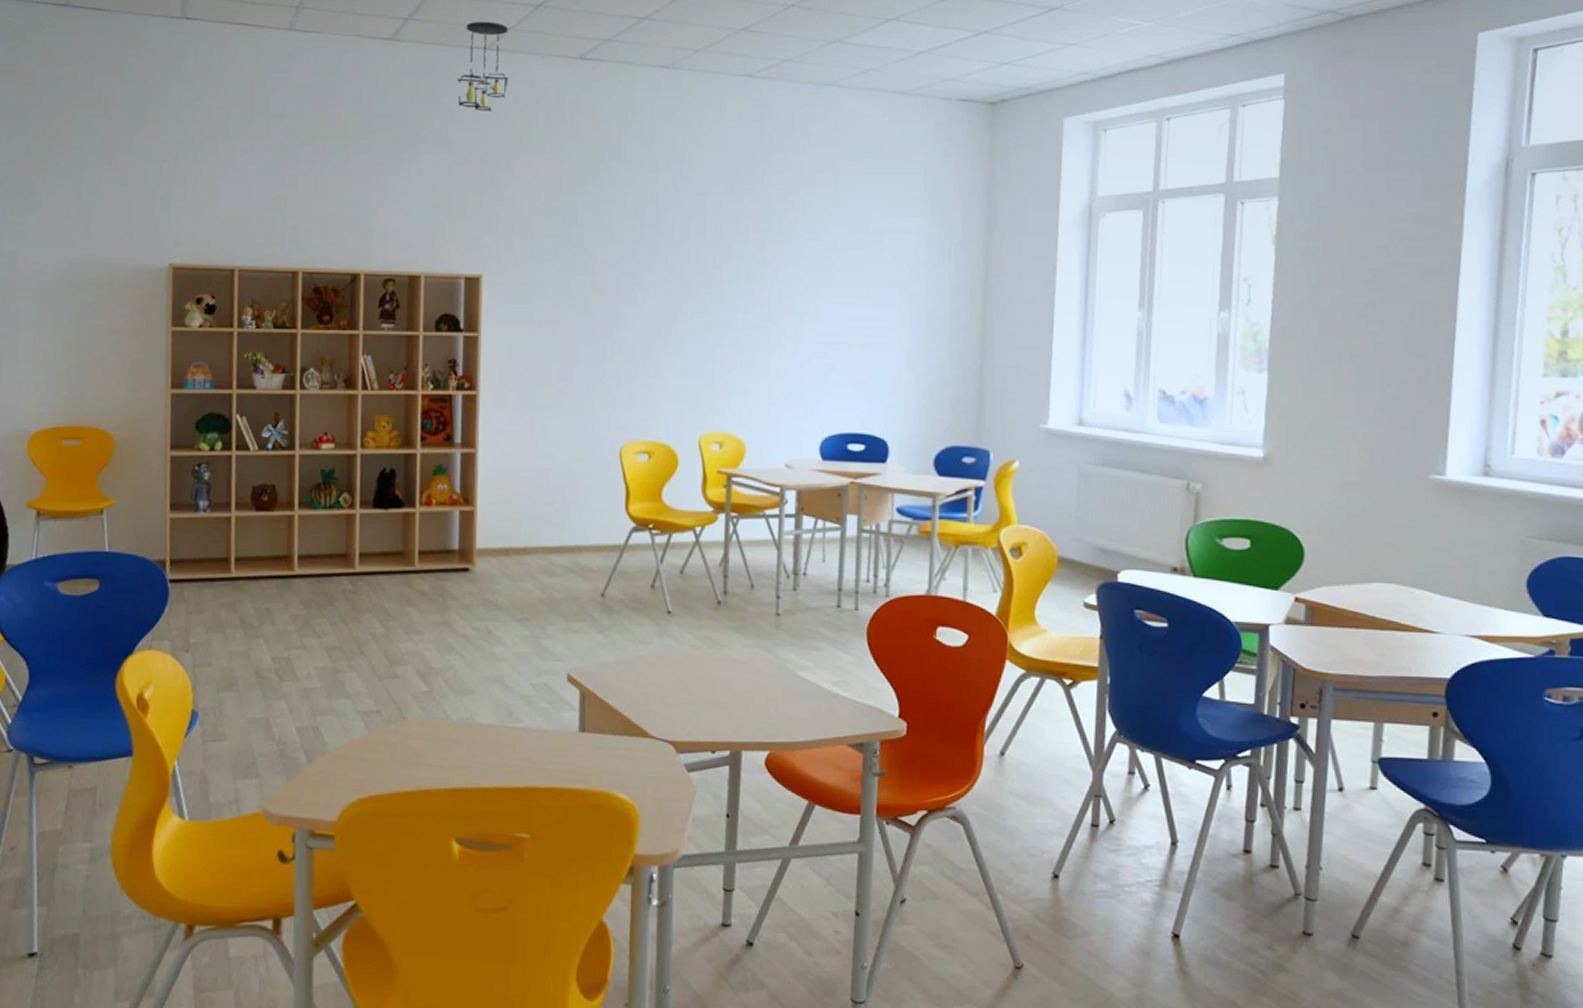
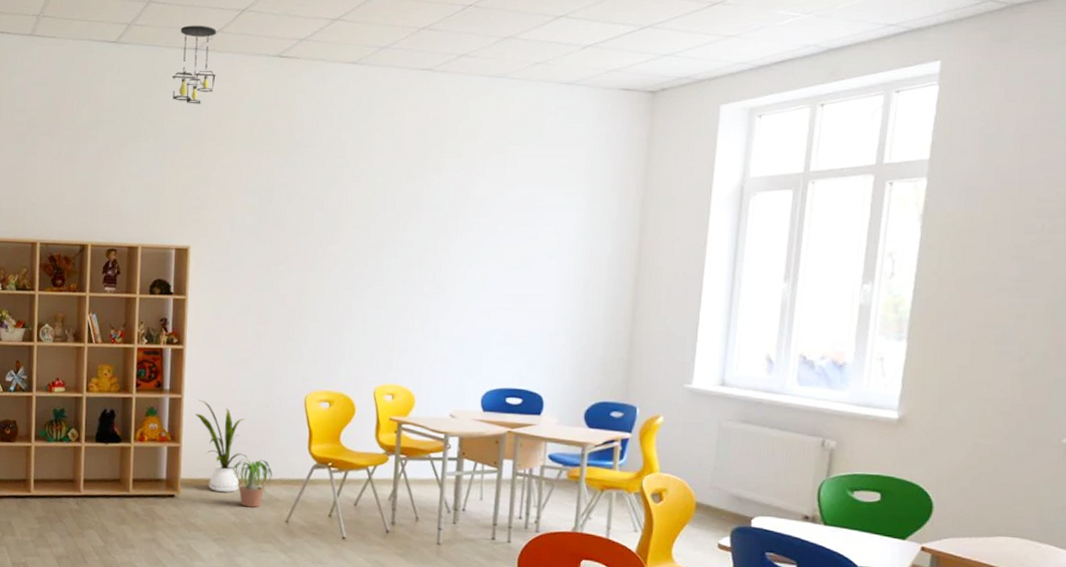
house plant: none [492,454,555,563] -> present [195,399,248,492]
potted plant: none [530,522,585,580] -> present [226,459,273,508]

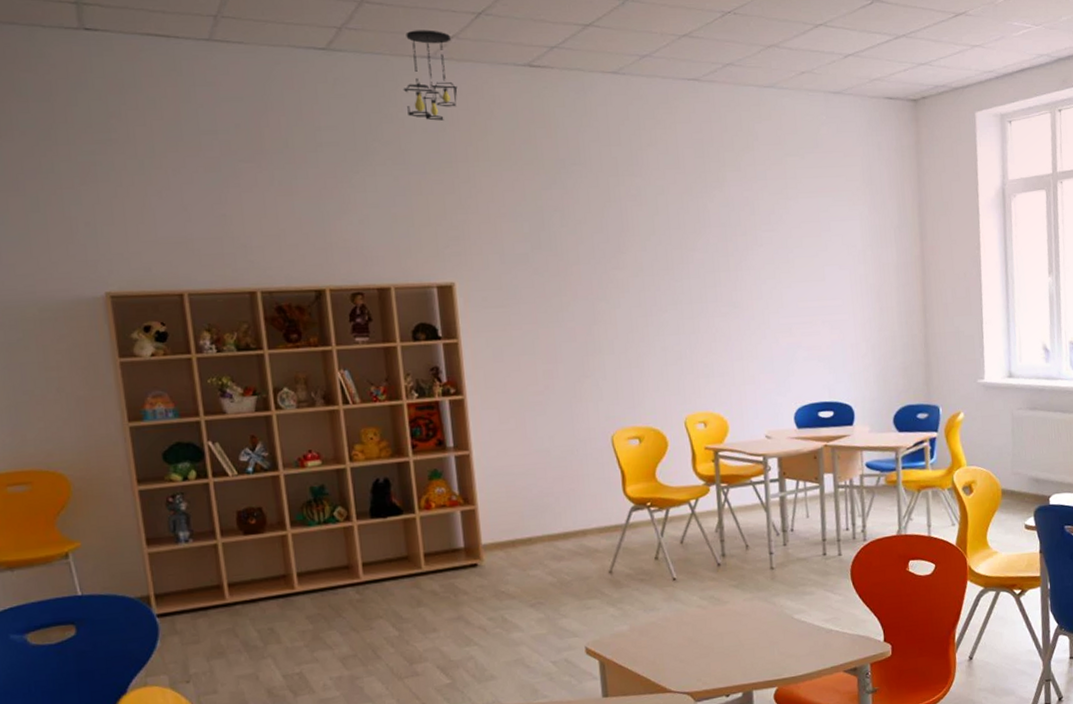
house plant: present [195,399,248,492] -> none [489,453,557,552]
potted plant: present [226,459,273,508] -> none [535,509,588,564]

